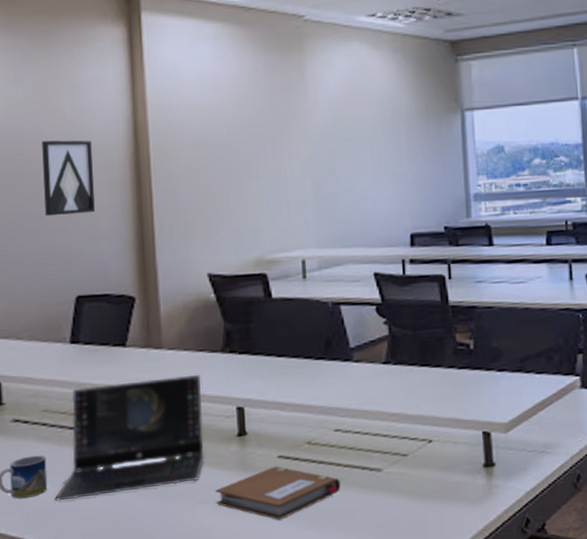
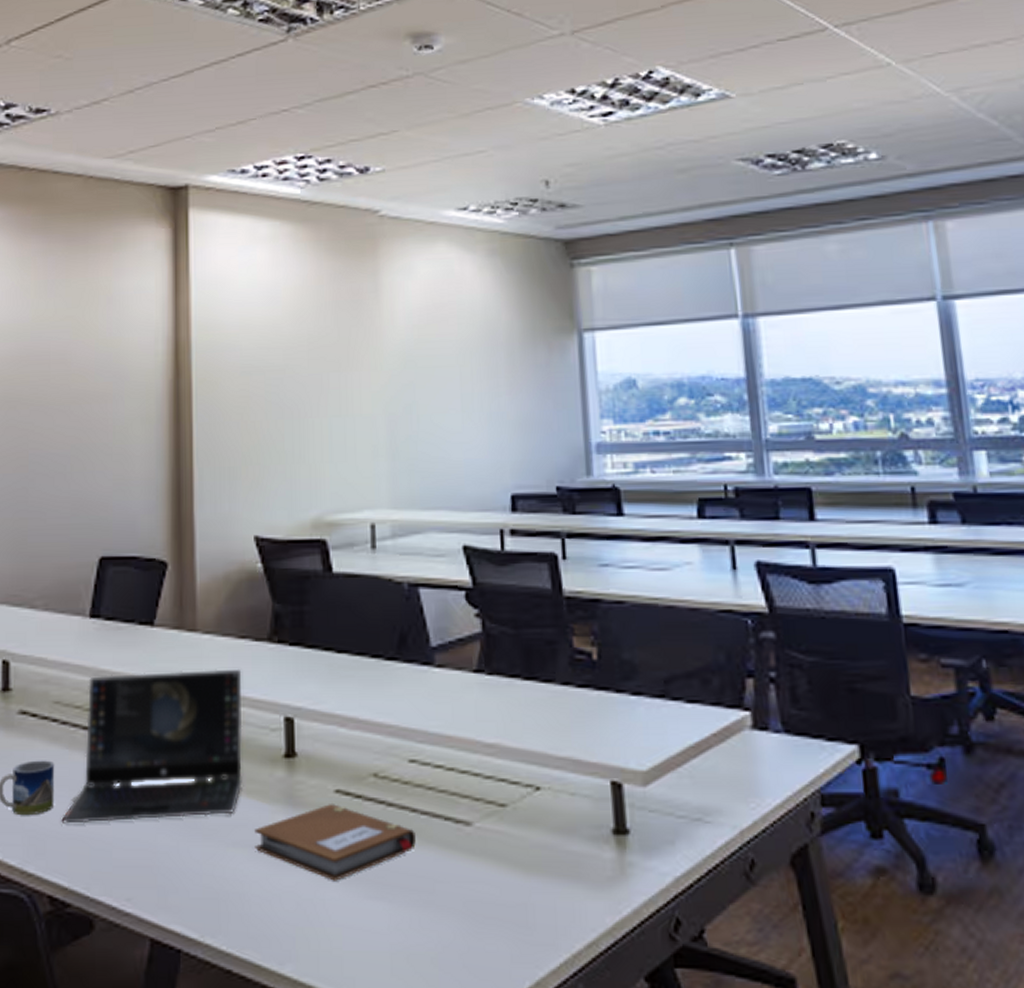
wall art: present [42,140,95,216] -> none [71,362,127,455]

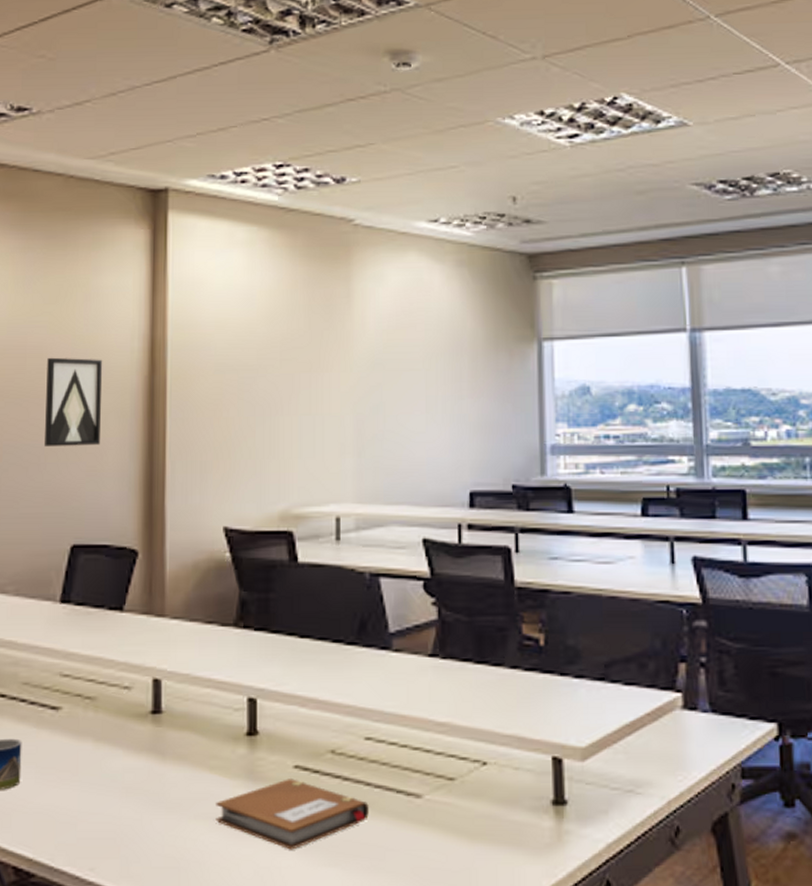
laptop computer: present [61,668,243,824] -> none [27,652,208,798]
wall art: none [71,362,127,455] -> present [45,357,103,446]

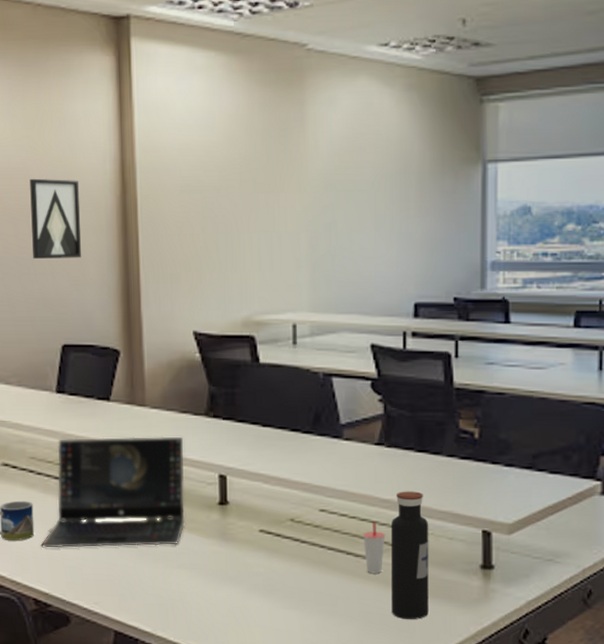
laptop computer: none [27,652,208,798] -> present [41,436,185,548]
notebook: present [216,779,369,850] -> none [195,540,323,595]
cup: none [415,750,442,816] -> present [363,522,386,573]
water bottle: none [447,711,493,873] -> present [390,491,429,619]

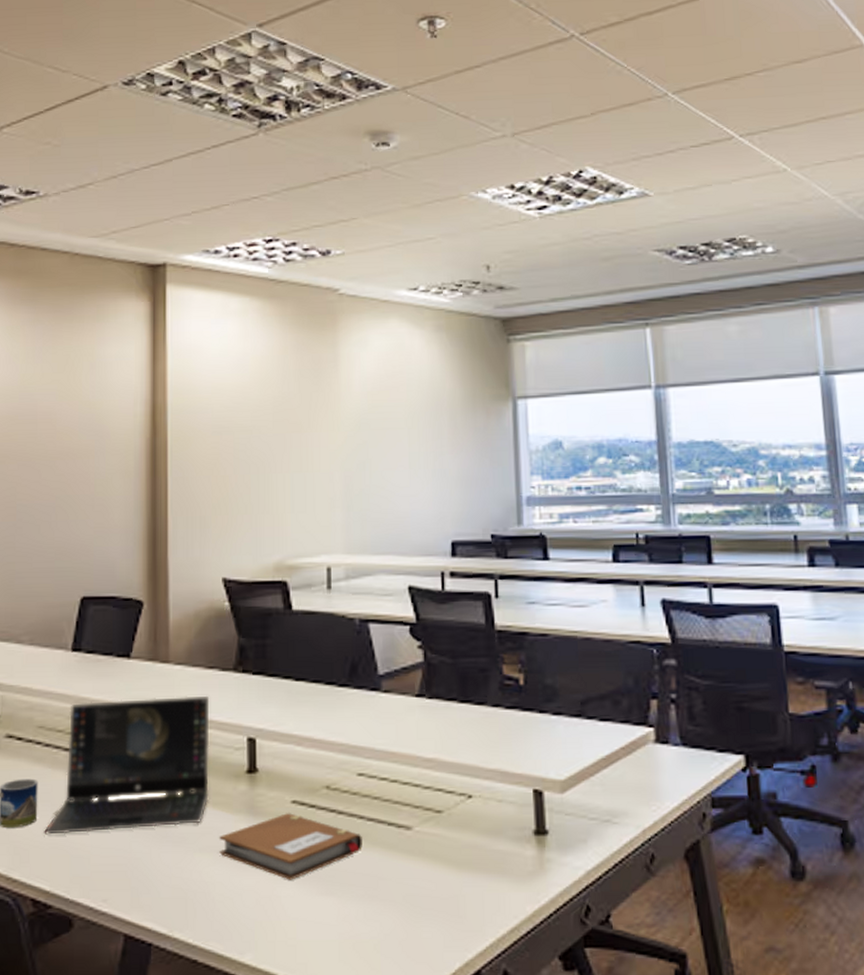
wall art: present [30,178,81,259] -> none [55,422,108,505]
notebook: none [195,540,323,595] -> present [219,813,362,880]
cup: present [363,522,386,573] -> none [405,785,430,847]
water bottle: present [390,491,429,619] -> none [435,747,480,900]

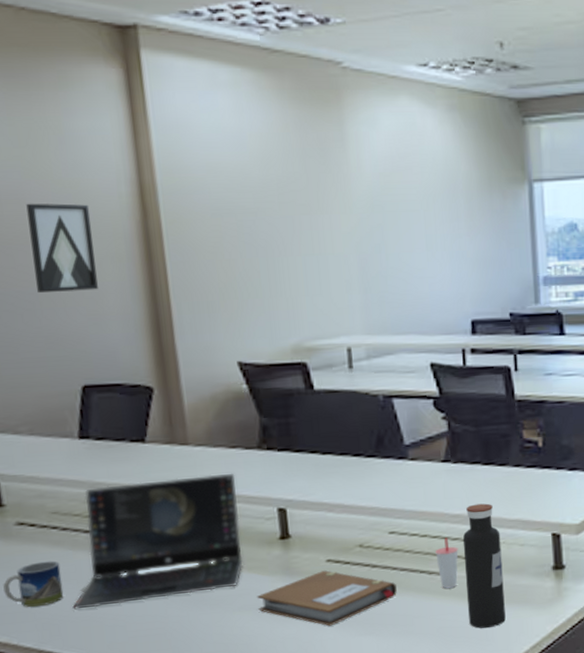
wall art: none [55,422,108,505] -> present [26,203,98,292]
cup: none [405,785,430,847] -> present [435,537,459,589]
water bottle: none [435,747,480,900] -> present [462,503,506,628]

